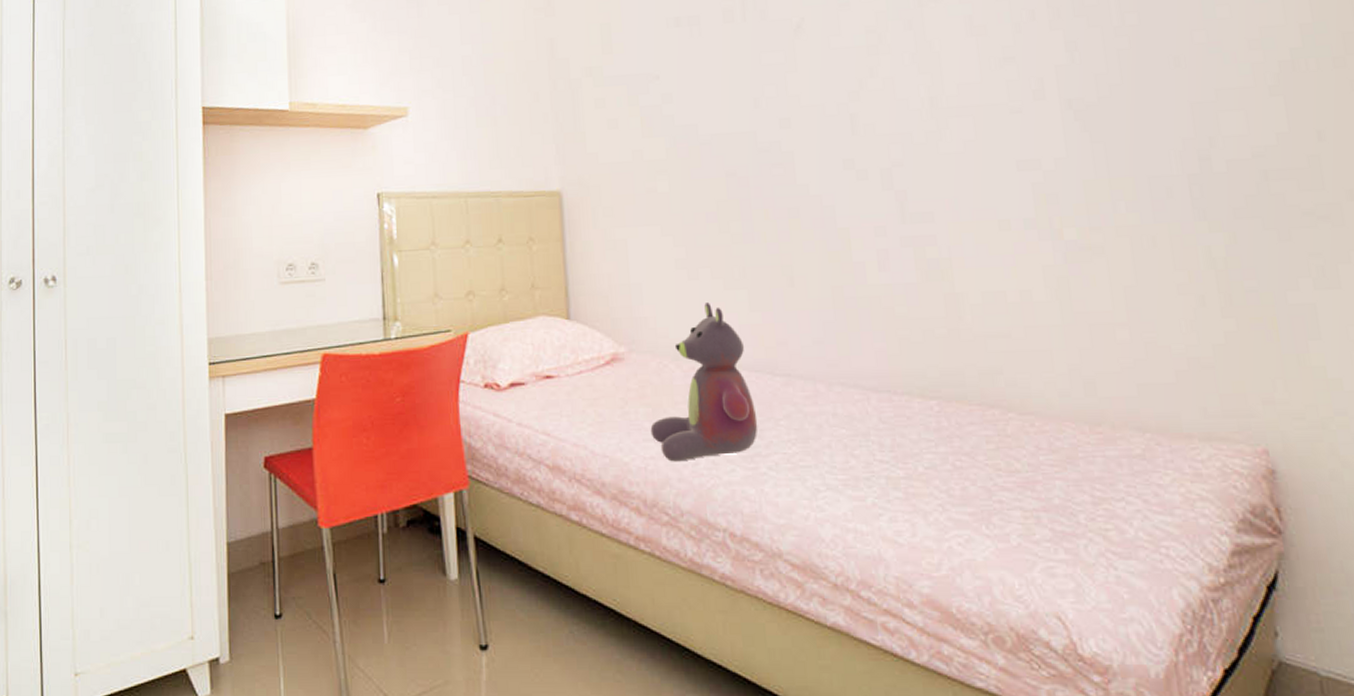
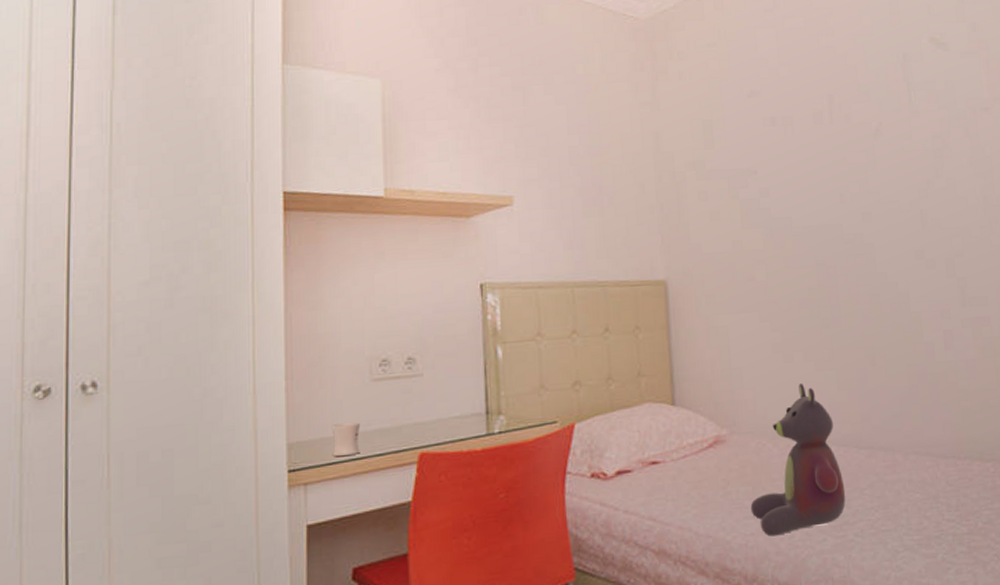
mug: none [245,322,271,353] -> present [331,422,361,457]

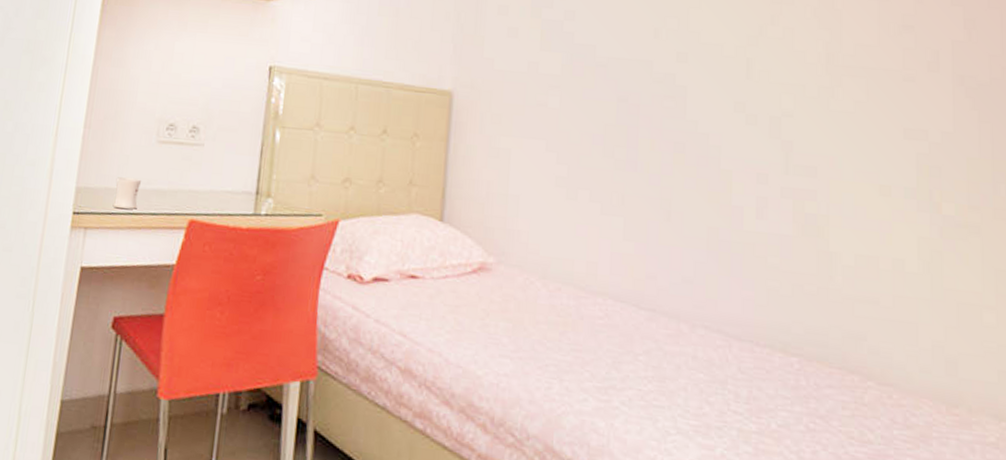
stuffed bear: present [750,383,846,537] -> none [507,225,617,384]

